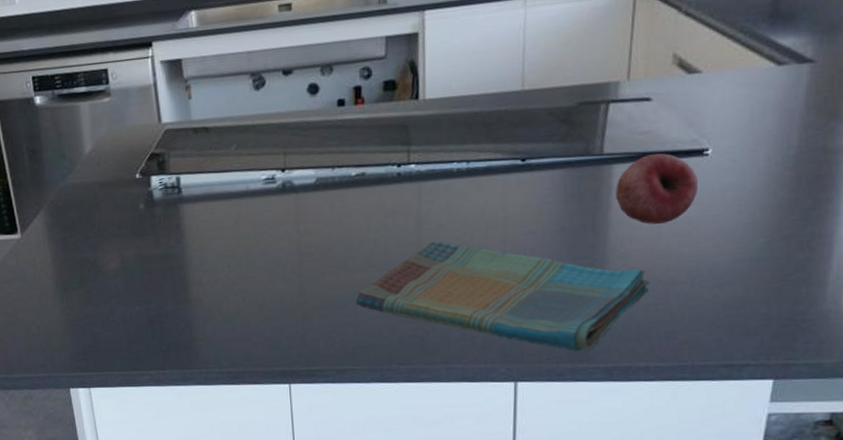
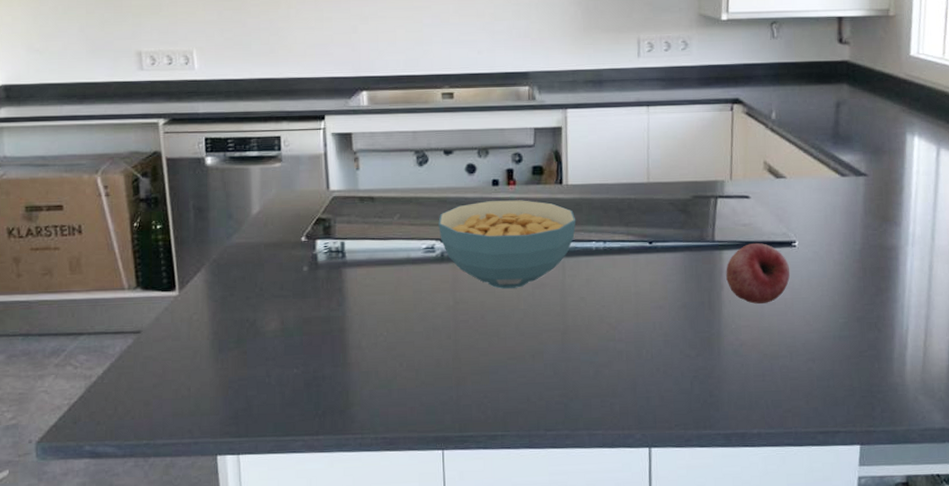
cereal bowl: none [278,120,435,219] -> present [438,200,576,289]
dish towel: present [356,240,650,351] -> none [506,312,758,418]

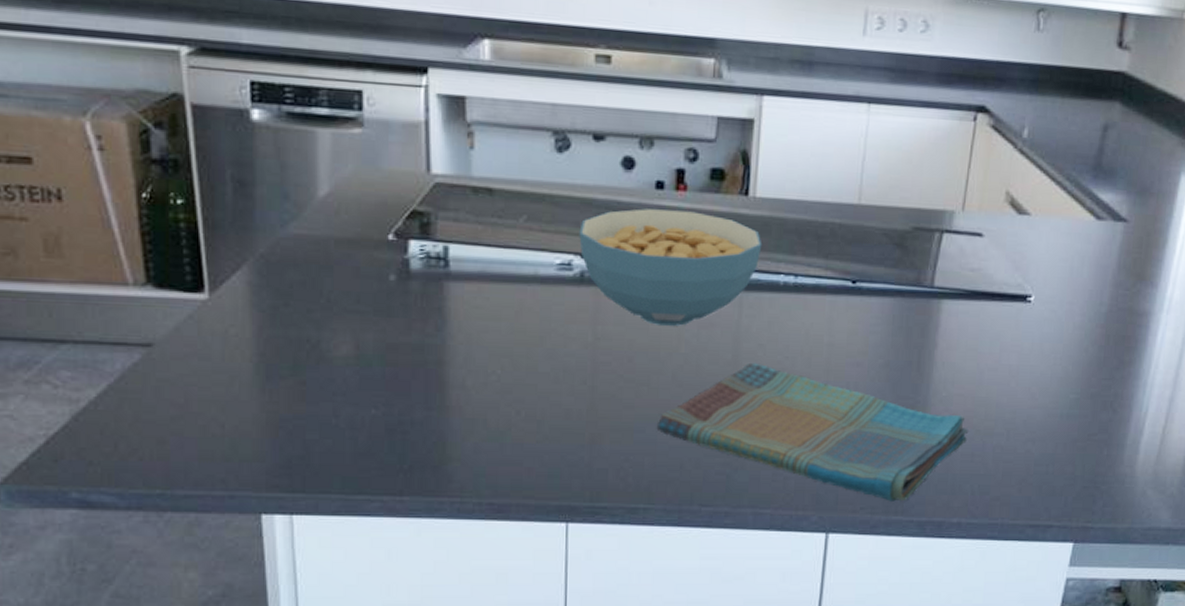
dish towel: none [506,312,758,418] -> present [656,362,969,502]
fruit: present [726,243,791,304] -> none [942,294,1021,369]

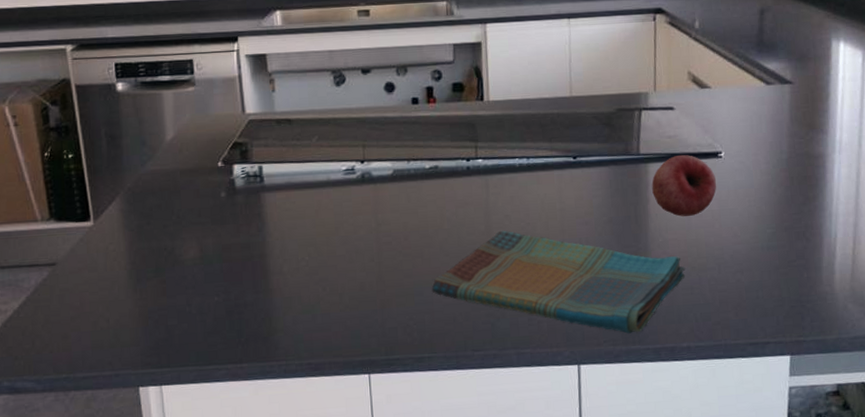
cereal bowl: present [579,208,762,326] -> none [358,118,499,209]
fruit: none [942,294,1021,369] -> present [652,155,717,217]

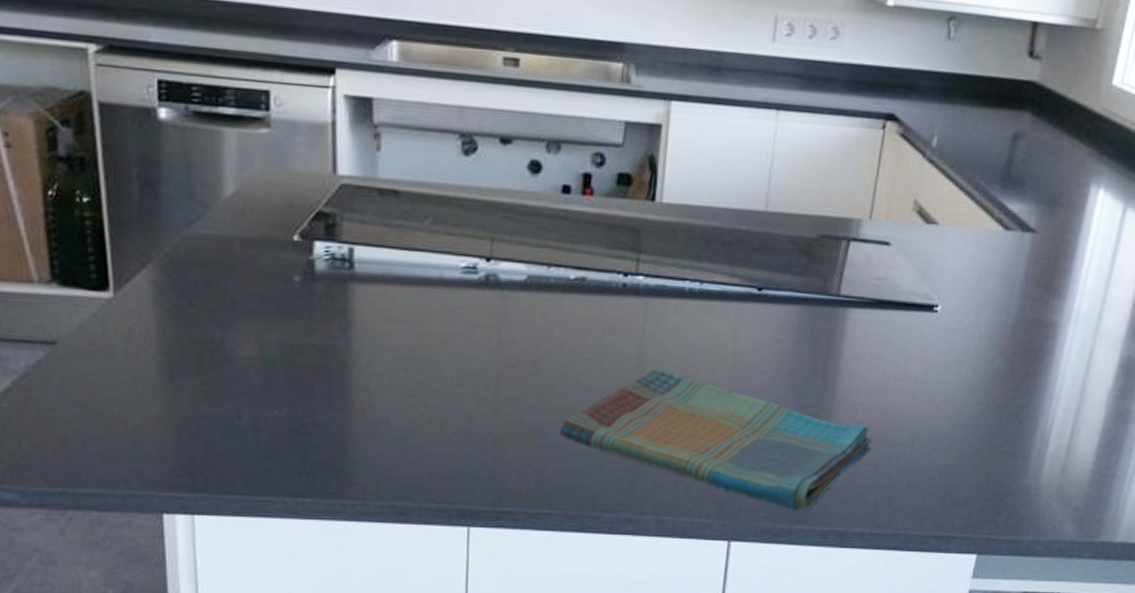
fruit: present [652,155,717,217] -> none [848,303,927,379]

